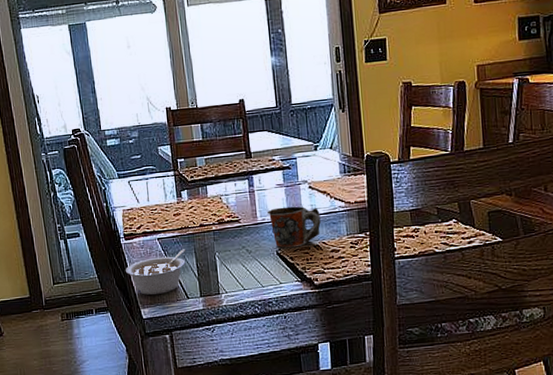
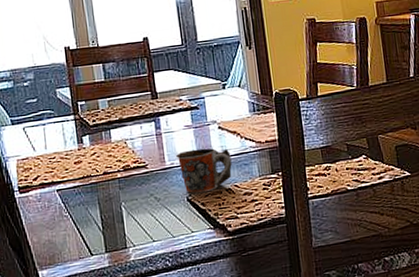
legume: present [126,249,186,295] -> none [21,200,89,255]

